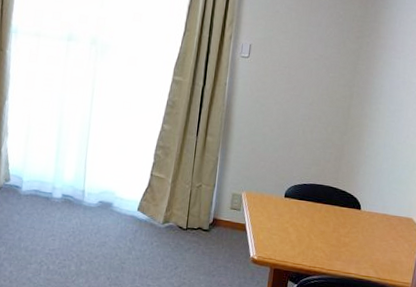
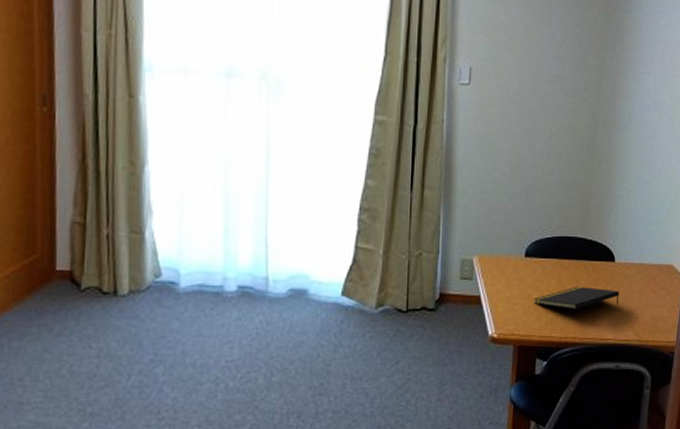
notepad: none [289,226,363,246] -> present [534,286,620,309]

